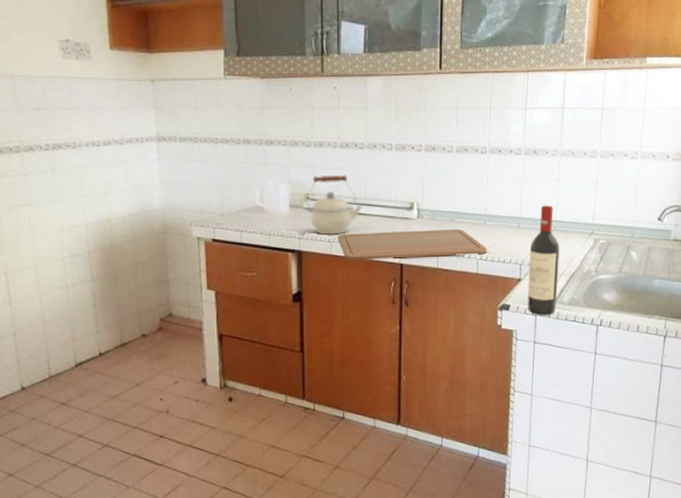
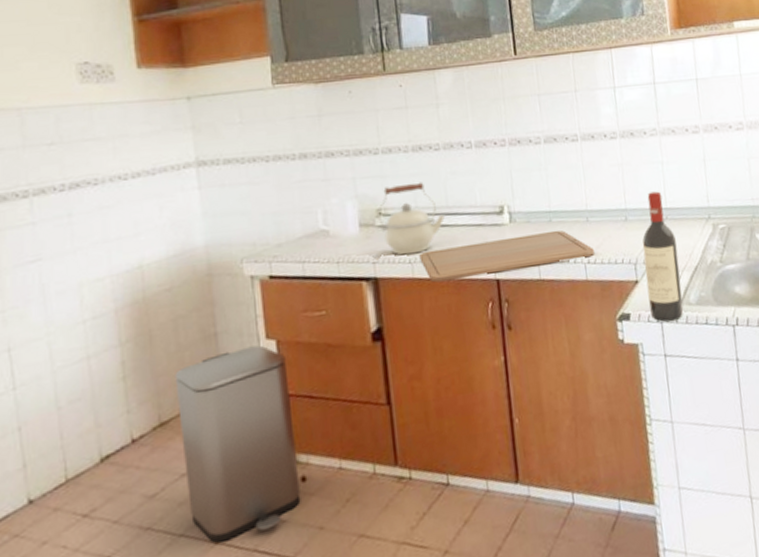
pedal bin: none [134,293,227,437] -> present [174,345,301,543]

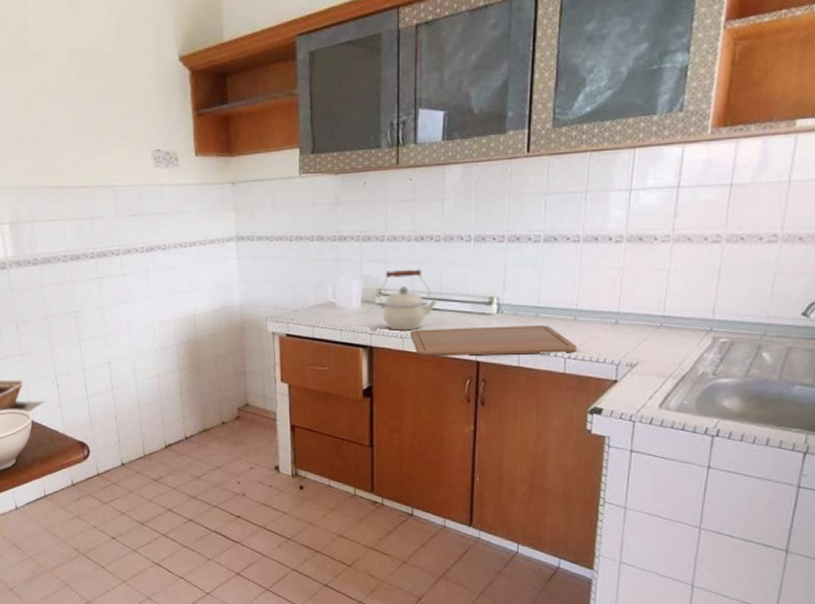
pedal bin: present [174,345,301,543] -> none [215,386,298,517]
wine bottle: present [642,191,684,323] -> none [623,298,667,423]

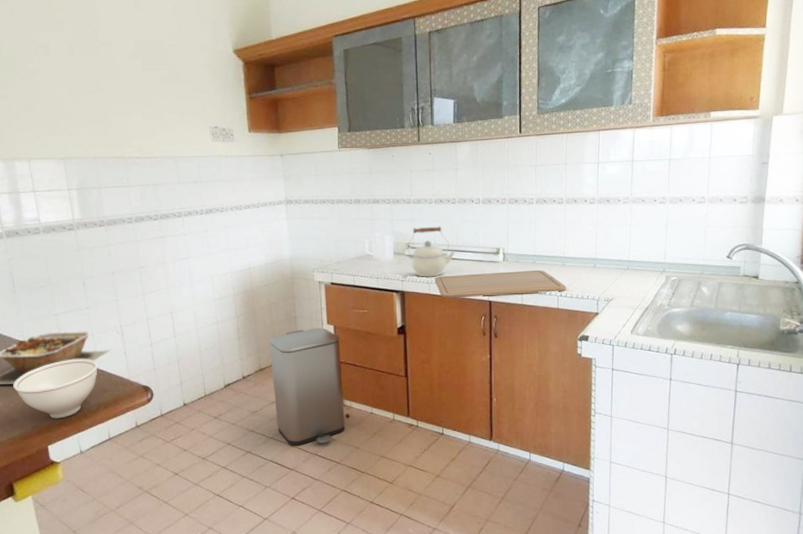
pedal bin: none [215,386,298,517] -> present [269,328,345,446]

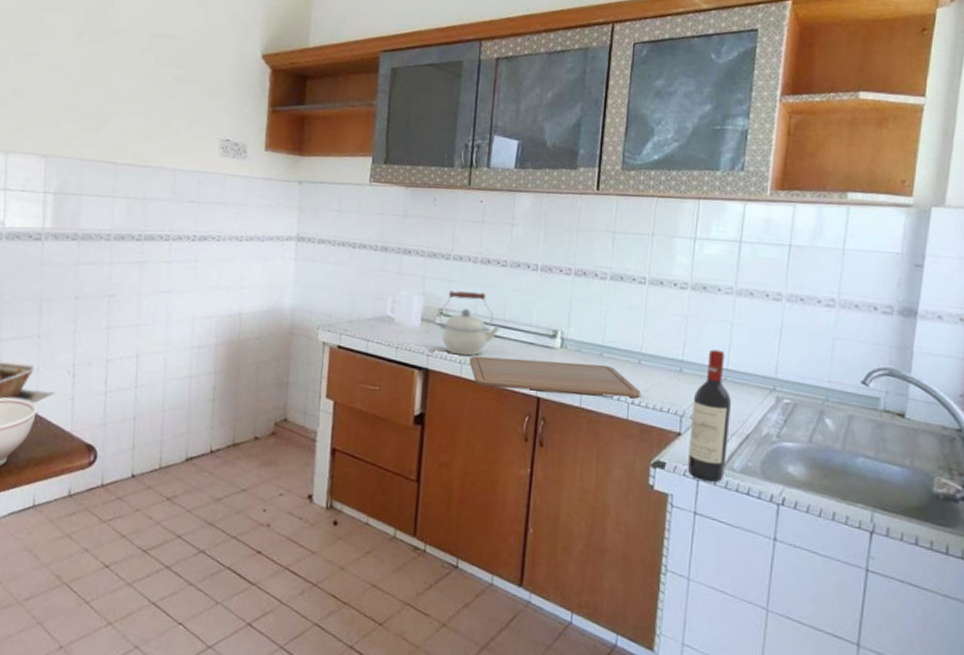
pedal bin: present [269,328,345,446] -> none [243,400,339,555]
wine bottle: none [604,247,634,346] -> present [687,349,731,484]

